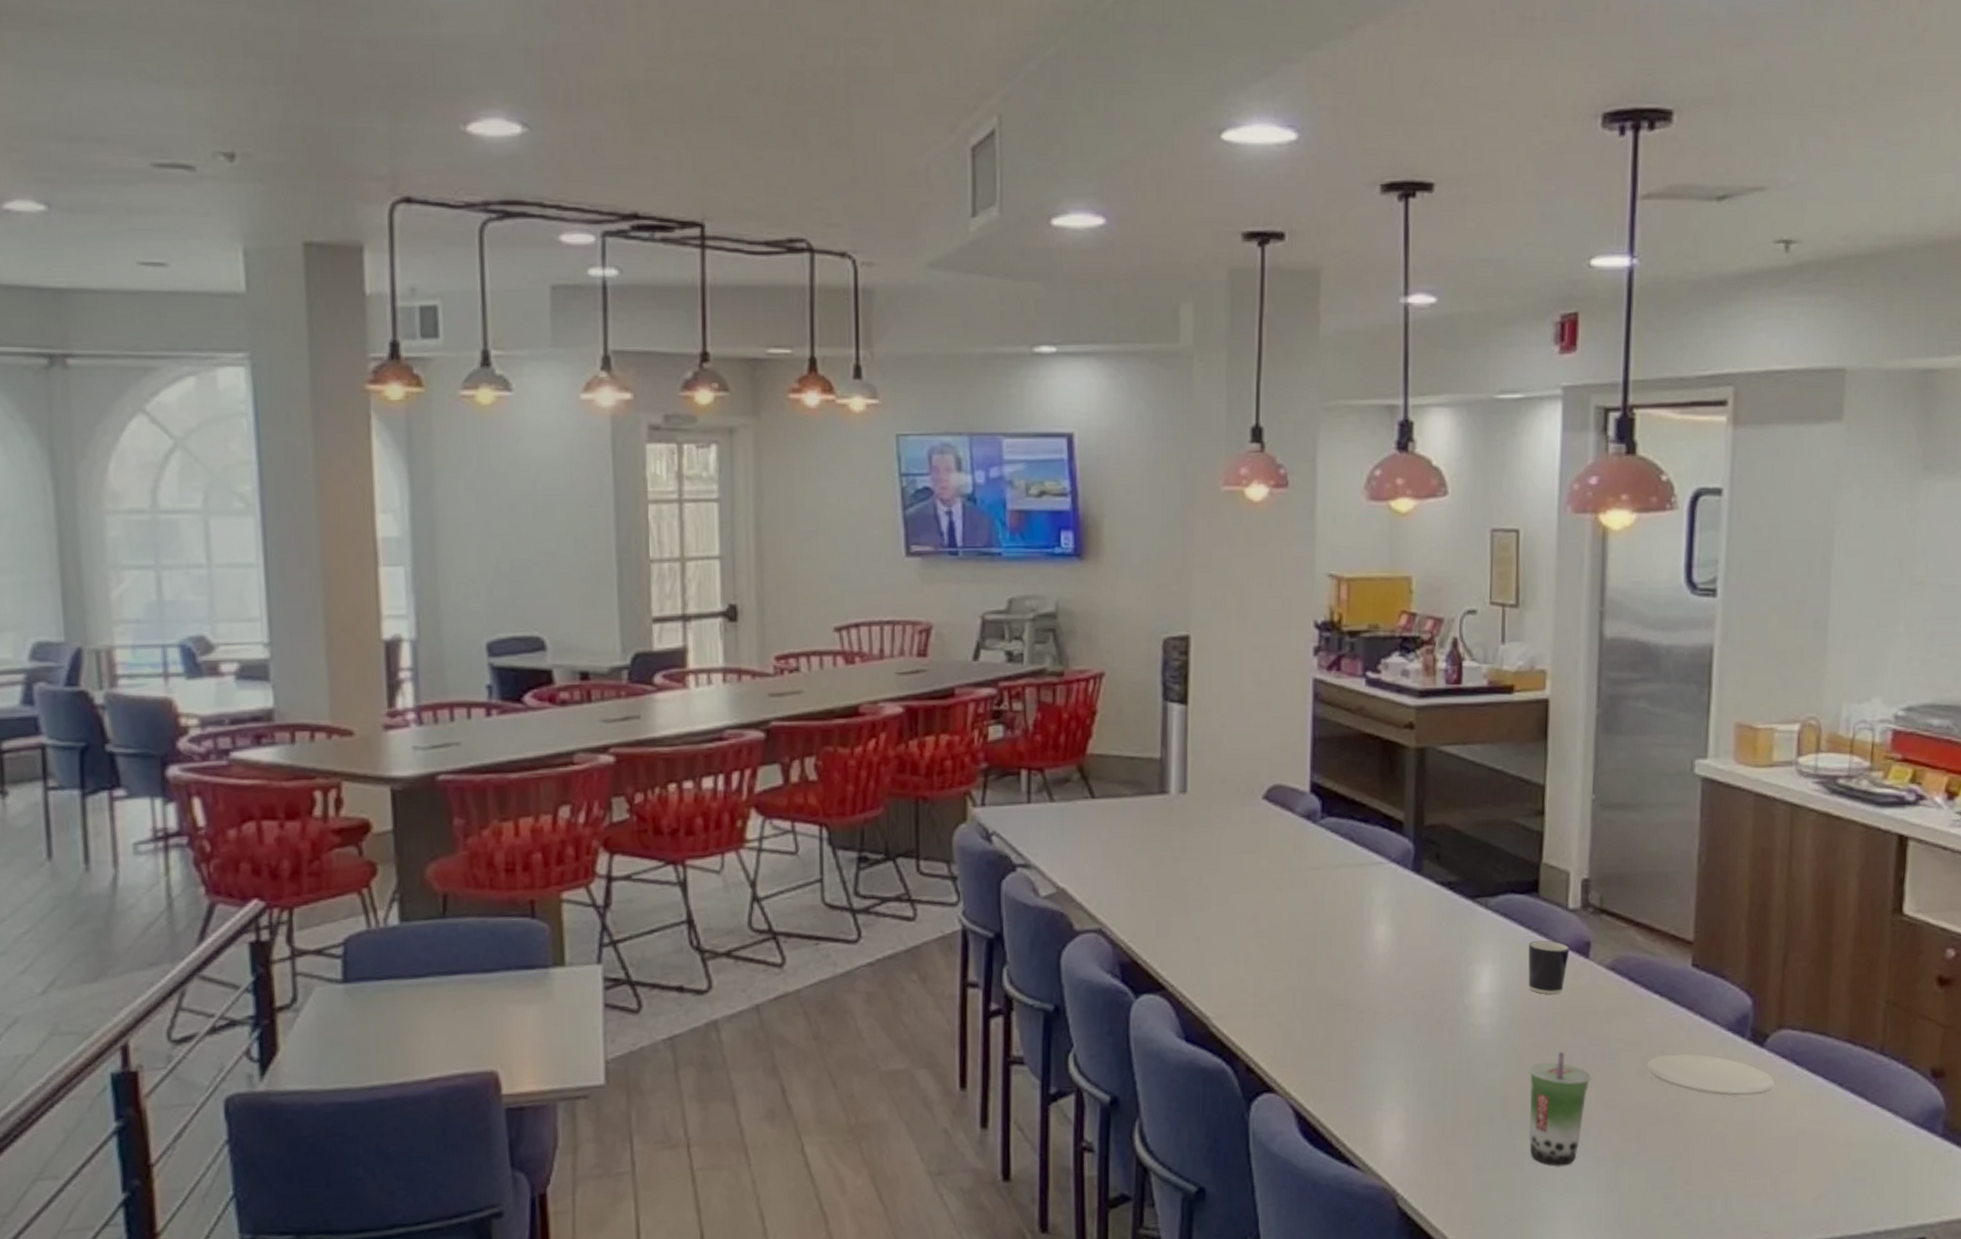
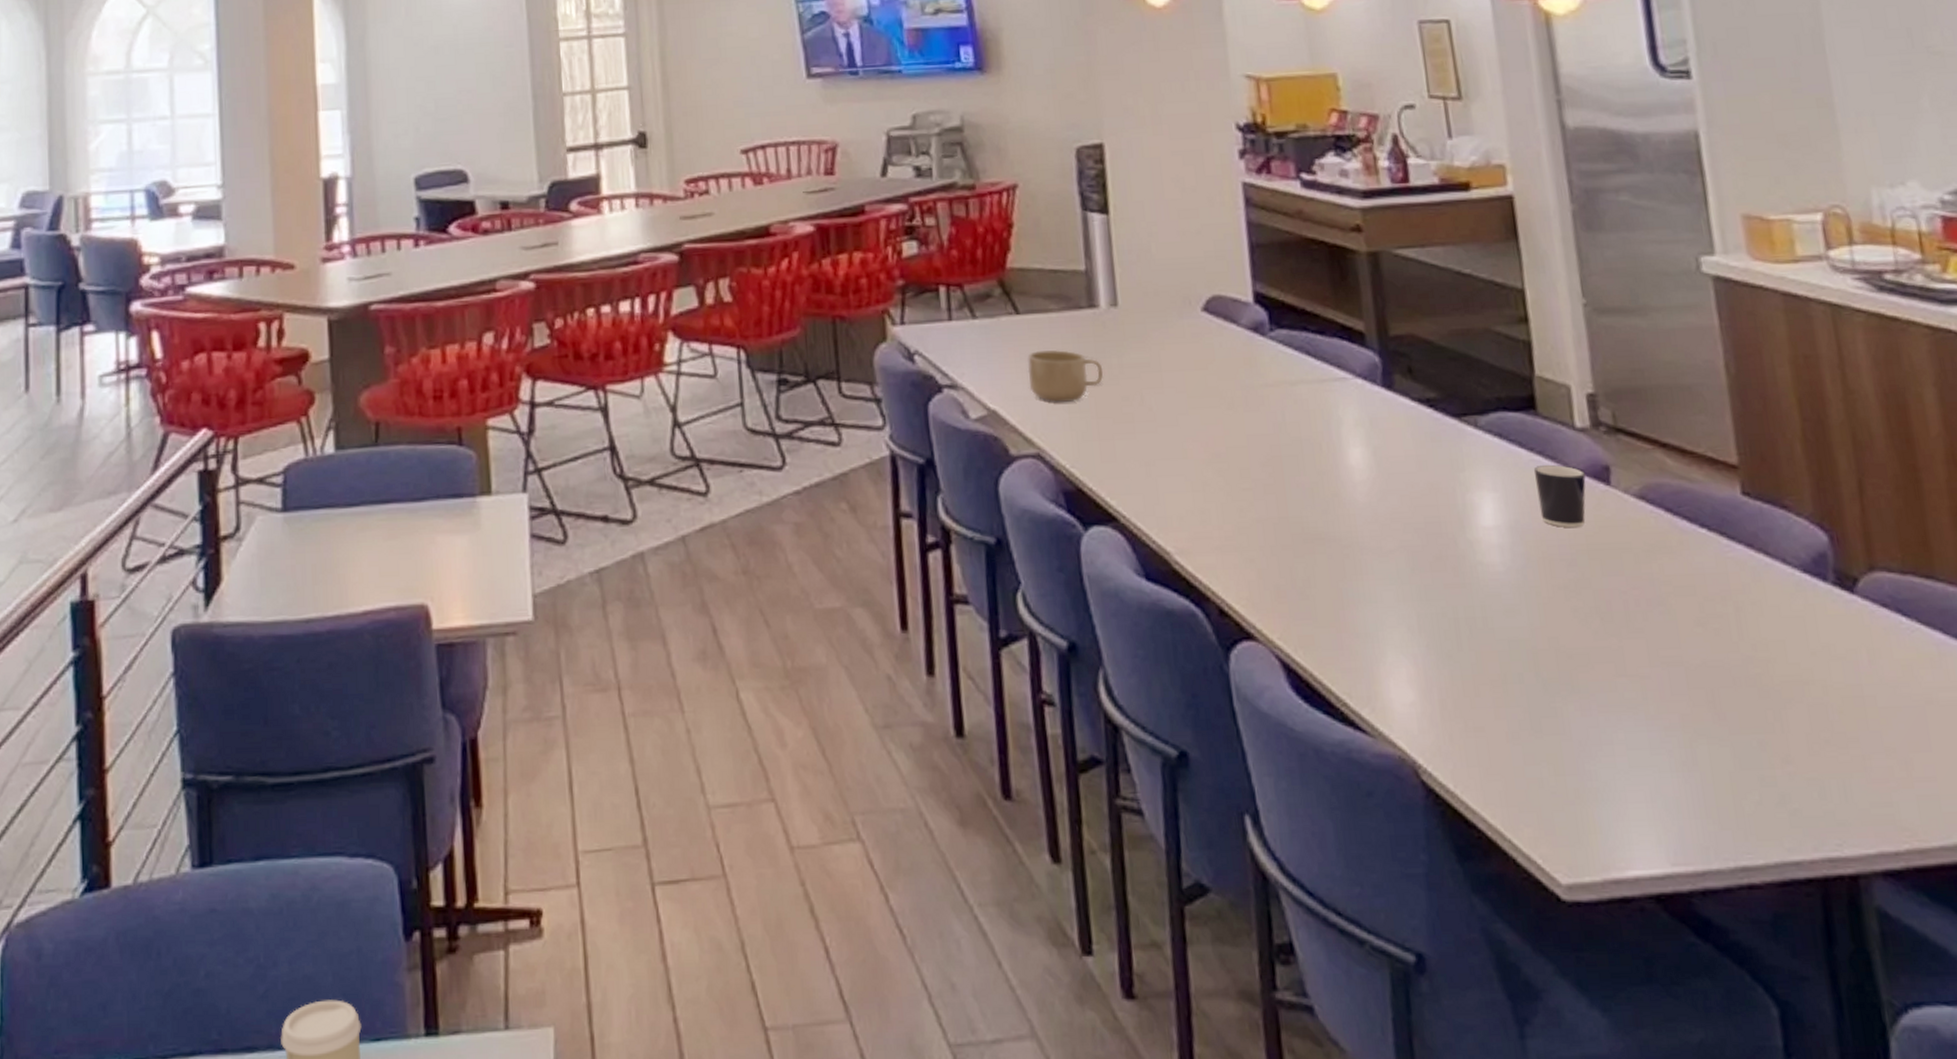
cup: none [1097,833,1166,882] -> present [1027,350,1103,402]
beverage cup: present [1529,1052,1592,1166] -> none [1558,596,1640,736]
plate: present [1647,1053,1775,1096] -> none [1706,600,1879,654]

